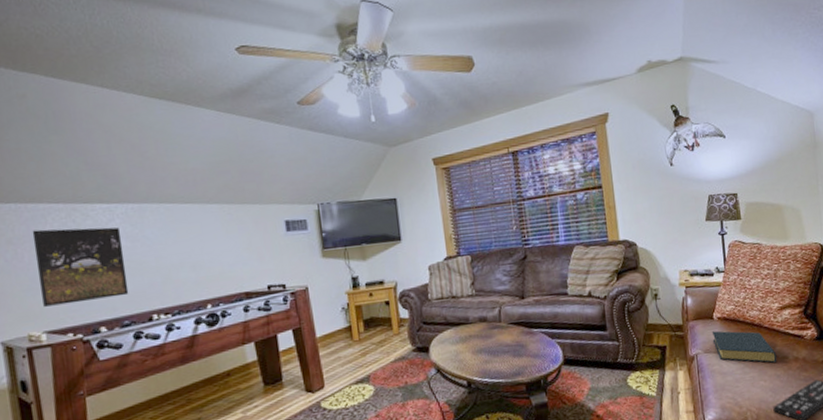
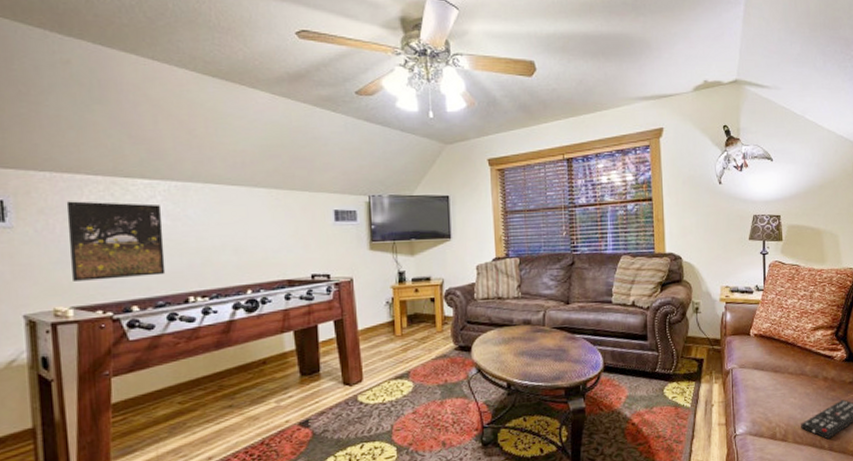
hardback book: present [711,331,777,363] -> none [747,347,808,381]

